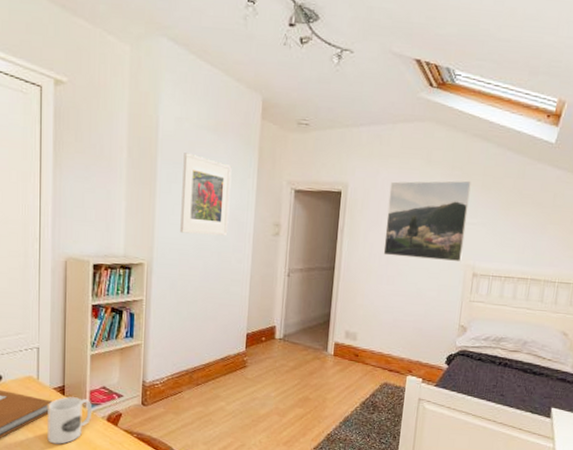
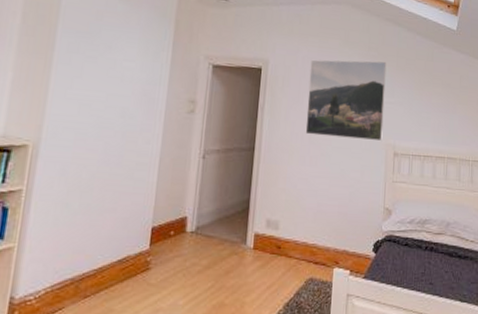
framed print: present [180,153,232,236] -> none [78,21,145,114]

